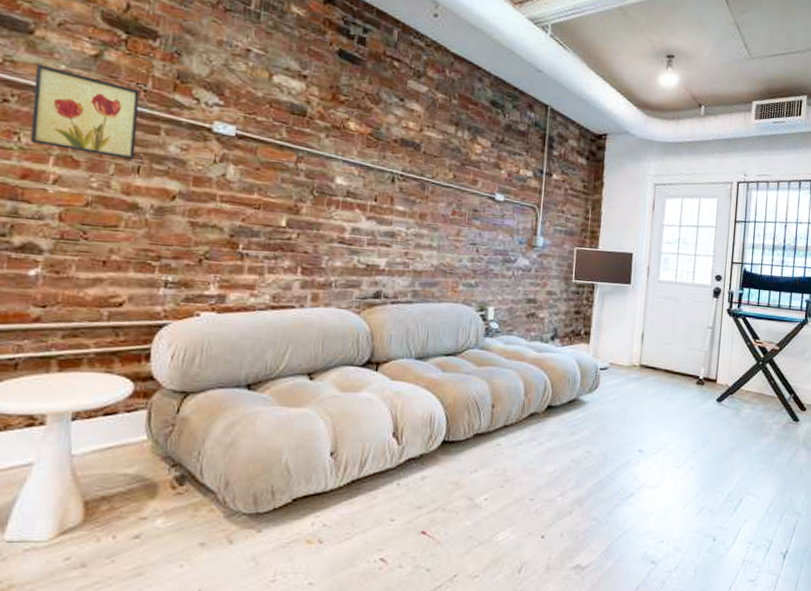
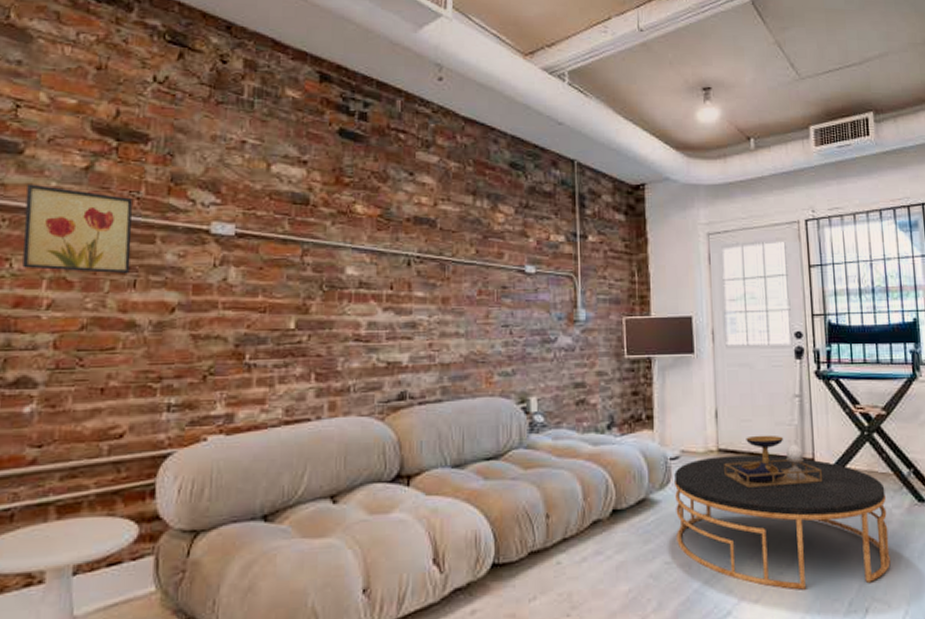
coffee table: none [598,356,769,481] -> present [673,435,891,590]

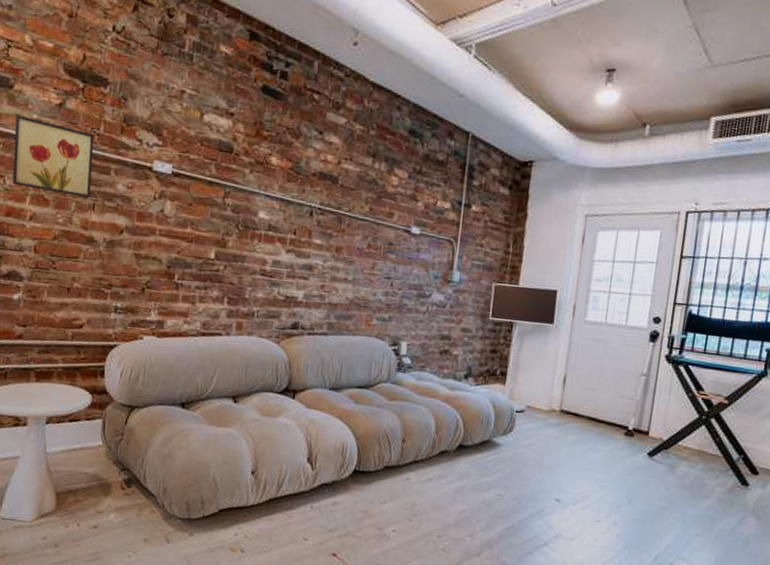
coffee table: present [673,435,891,590] -> none [511,403,712,543]

